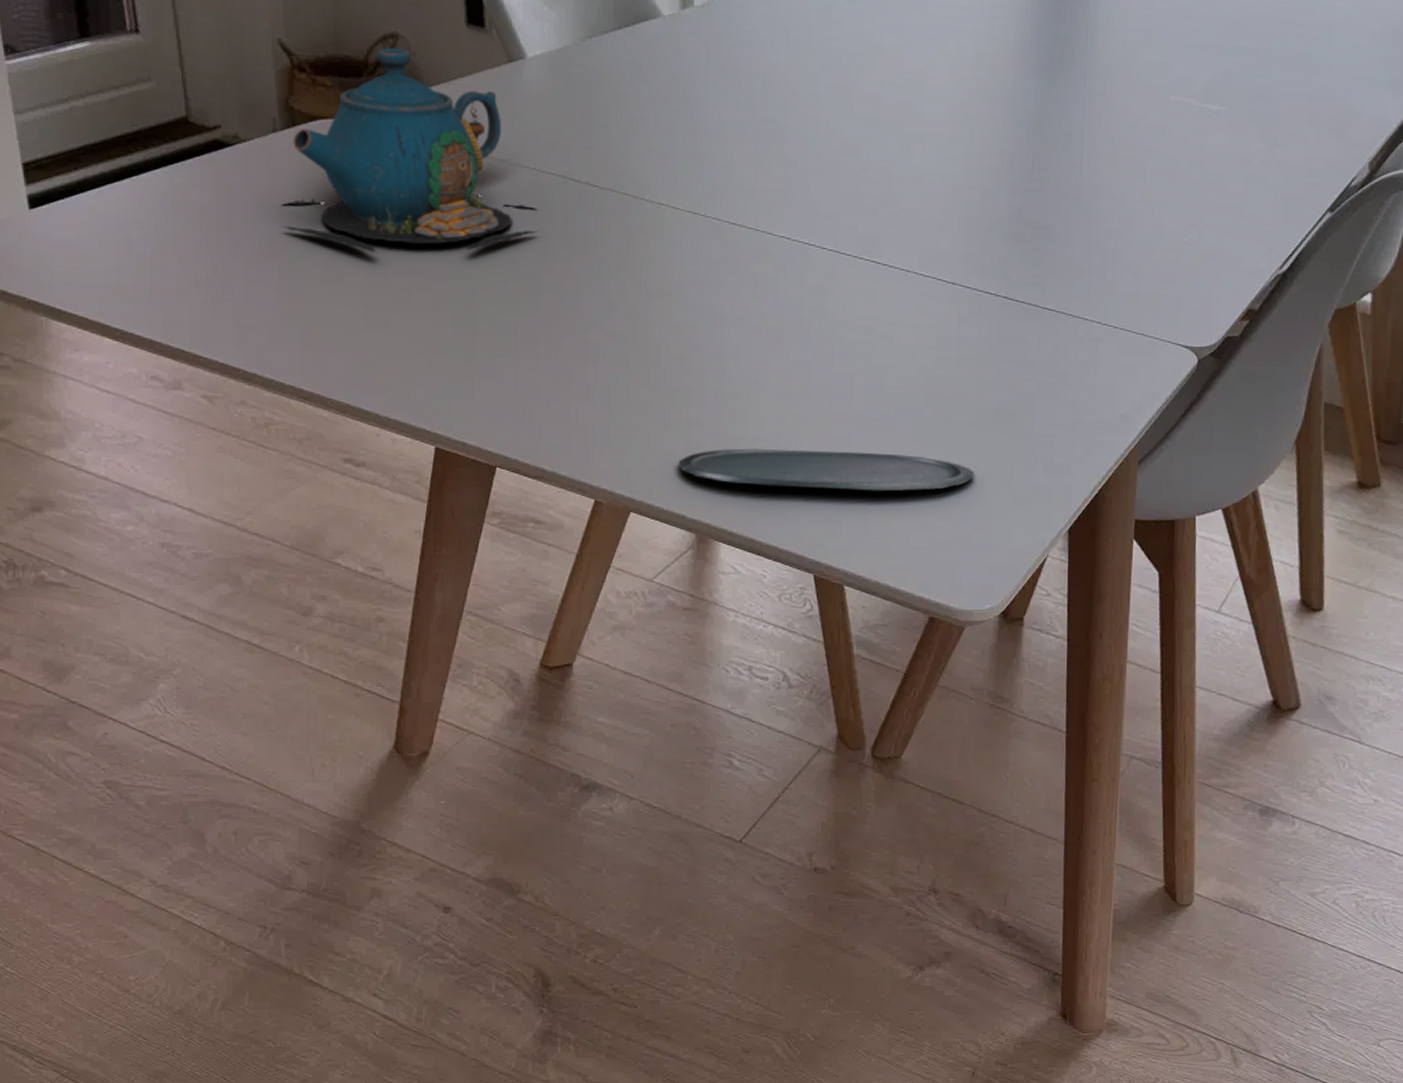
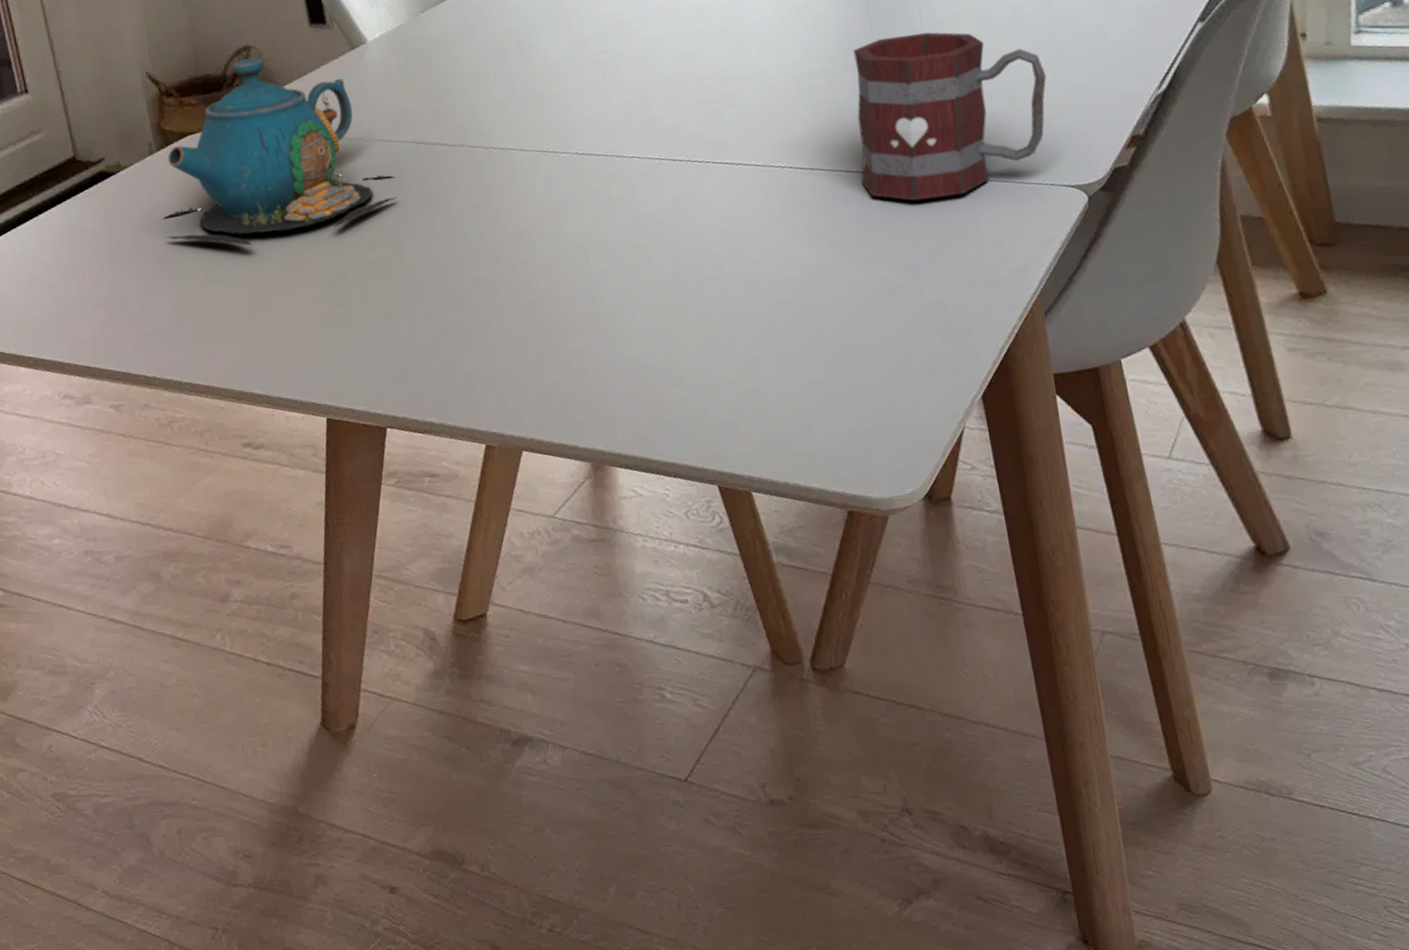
oval tray: present [678,448,975,491] -> none [562,346,870,406]
mug: none [998,165,1185,336] -> present [853,32,1047,201]

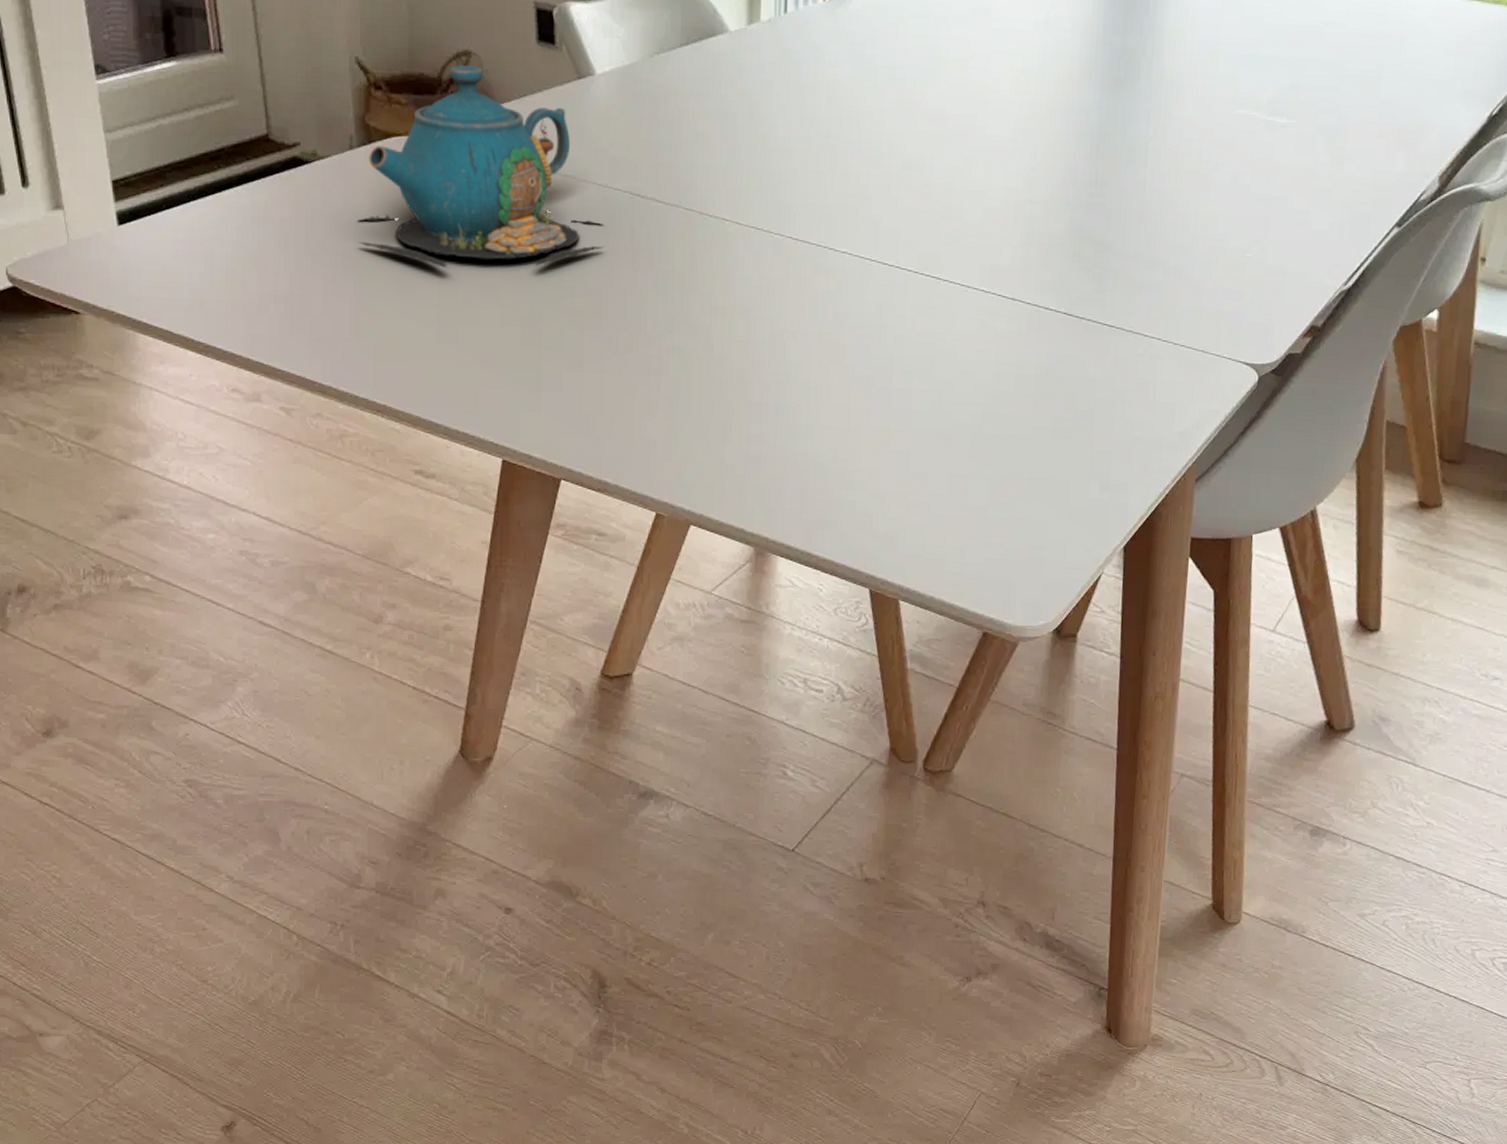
mug: present [853,32,1047,201] -> none [1057,180,1248,353]

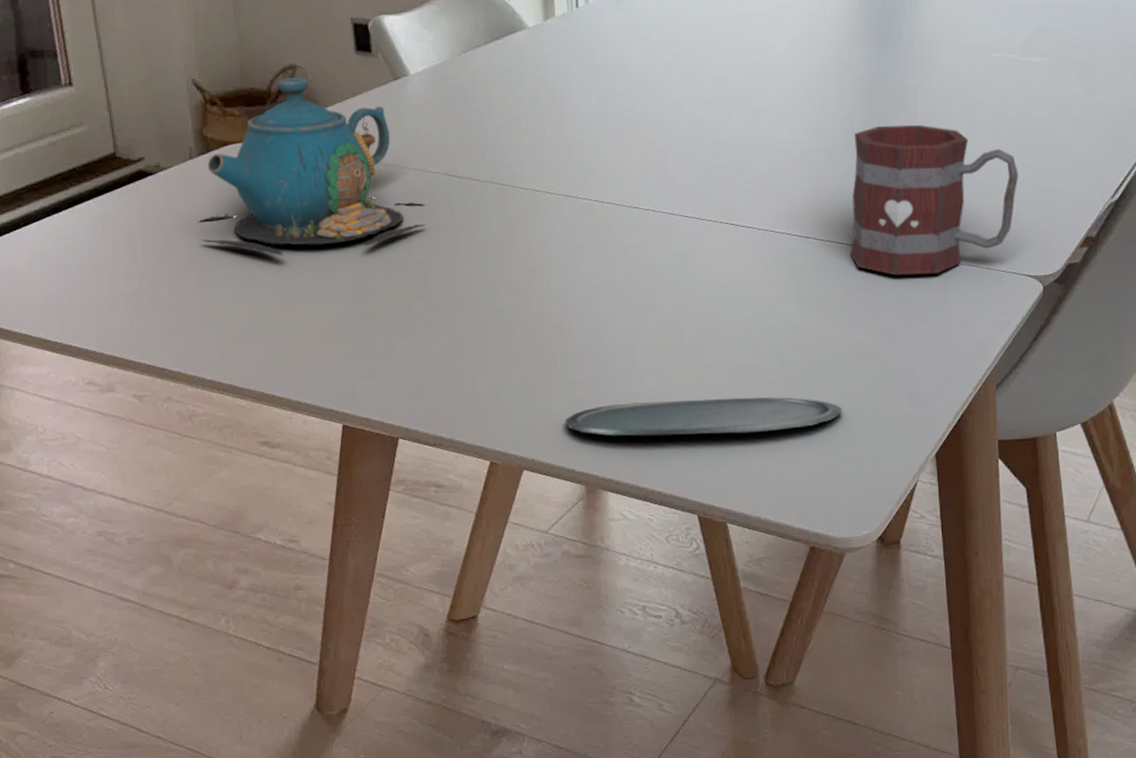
oval tray: none [737,463,1032,507] -> present [564,397,843,436]
mug: none [1057,180,1248,353] -> present [850,125,1019,276]

